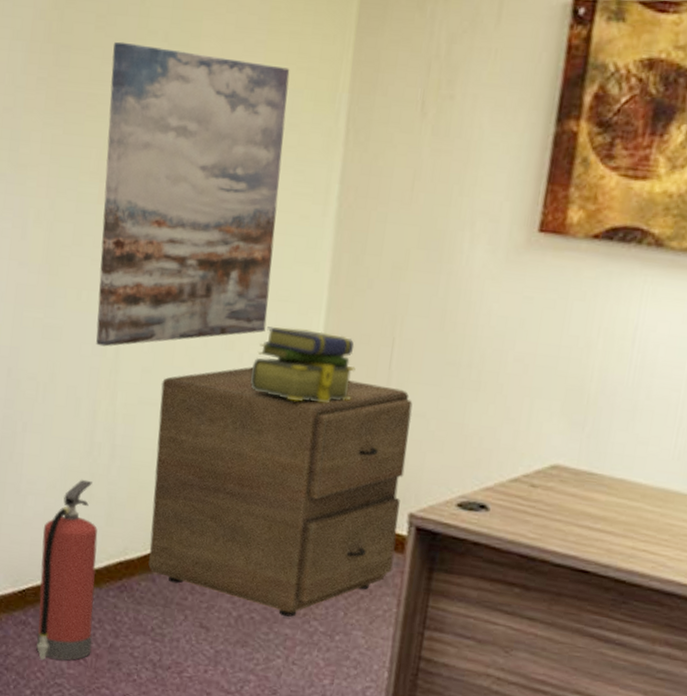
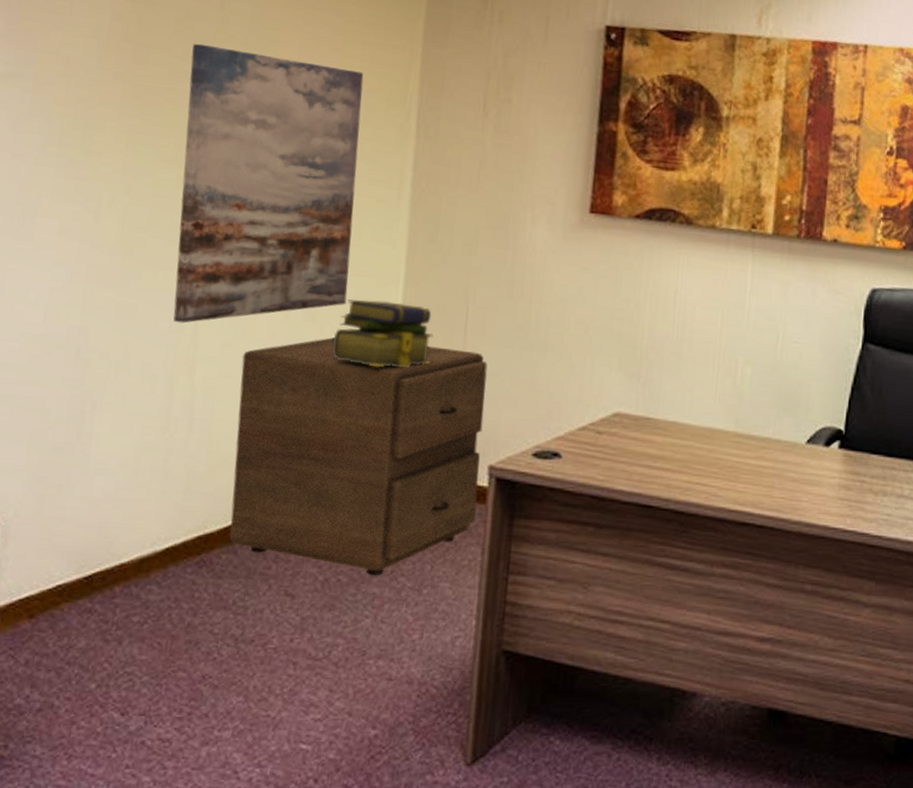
fire extinguisher: present [36,479,98,661] -> none [104,455,175,648]

